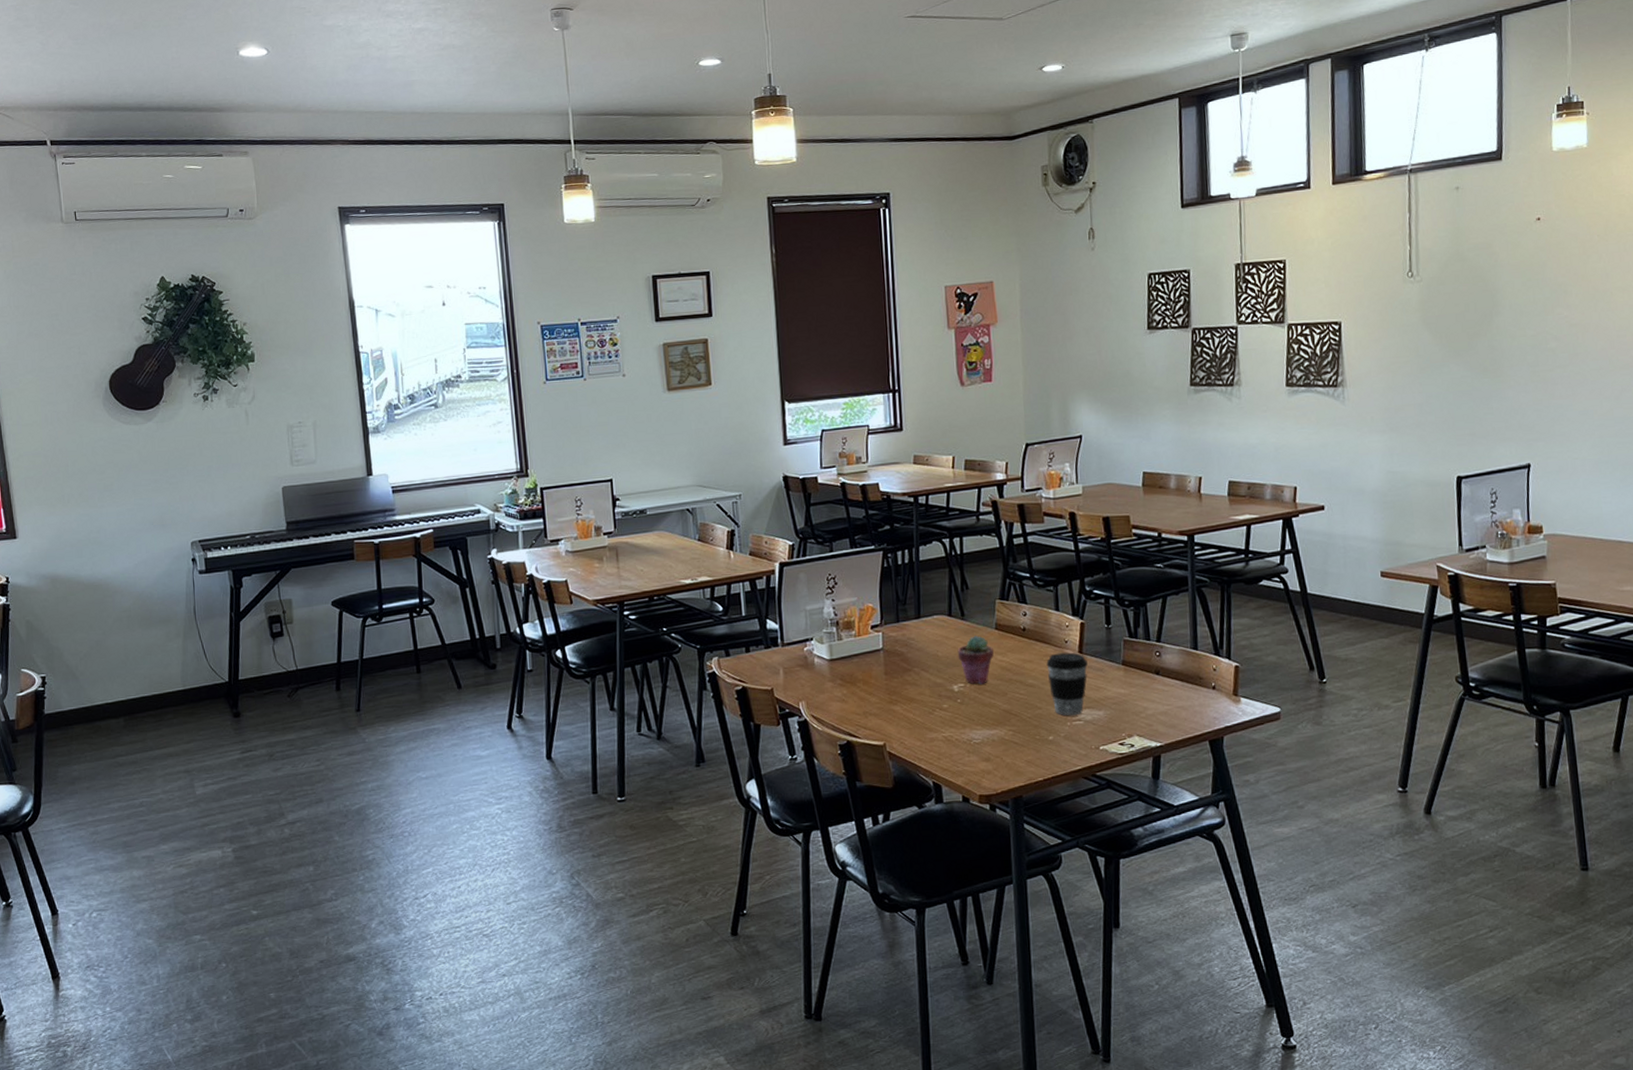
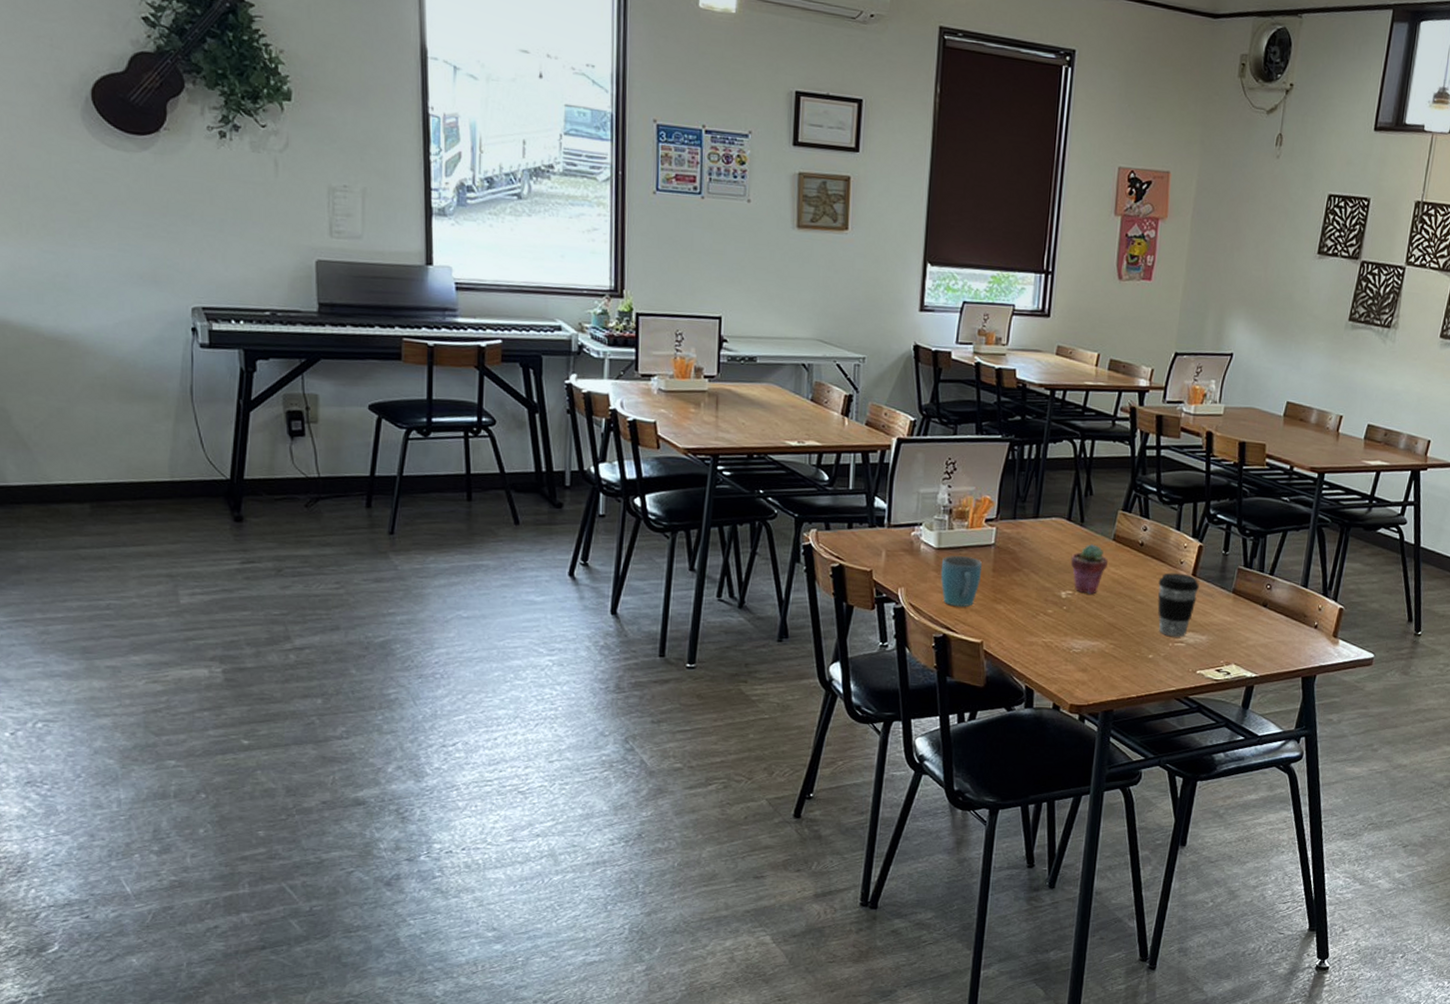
mug: none [835,664,875,713] -> present [940,556,983,607]

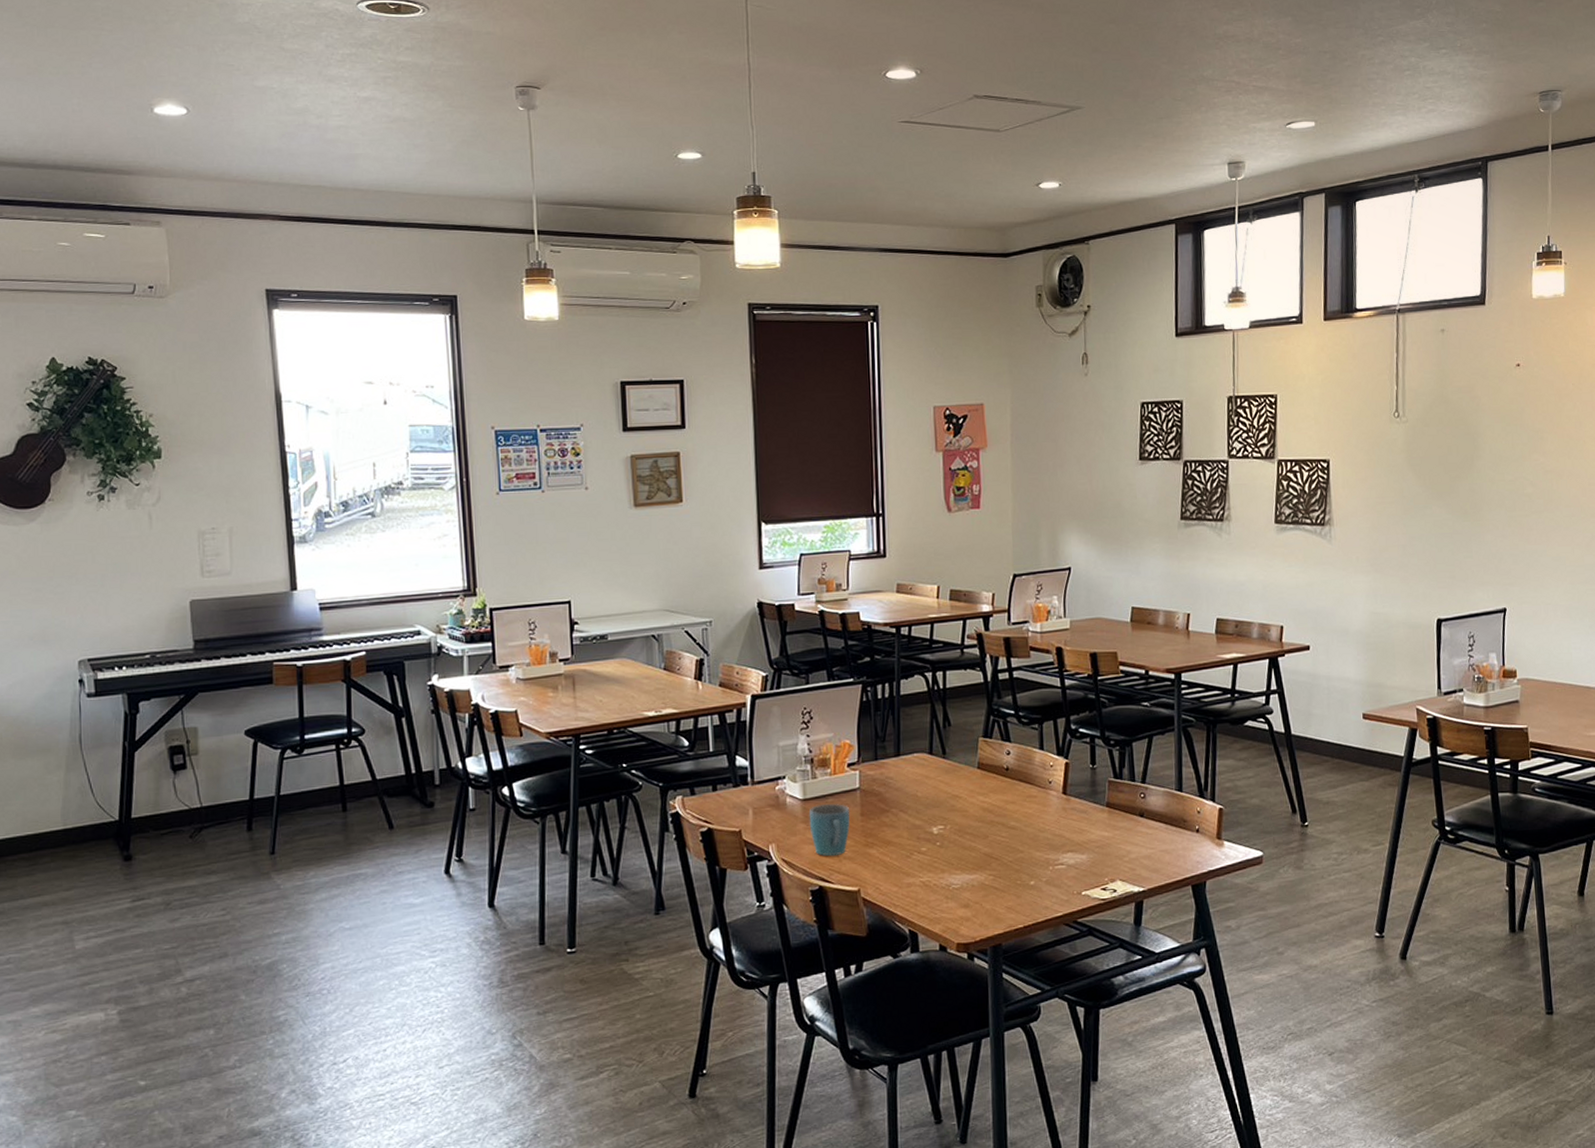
potted succulent: present [1070,544,1108,595] -> none [937,775,975,827]
coffee cup: present [1157,572,1199,637] -> none [1029,792,1071,859]

